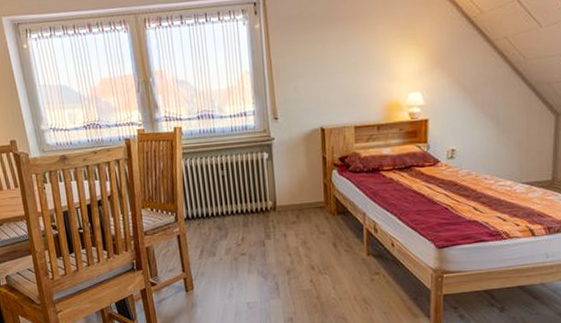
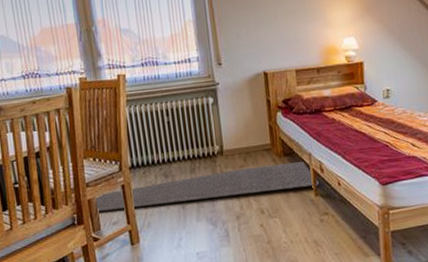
rug: none [154,220,372,259] -> present [96,161,319,212]

